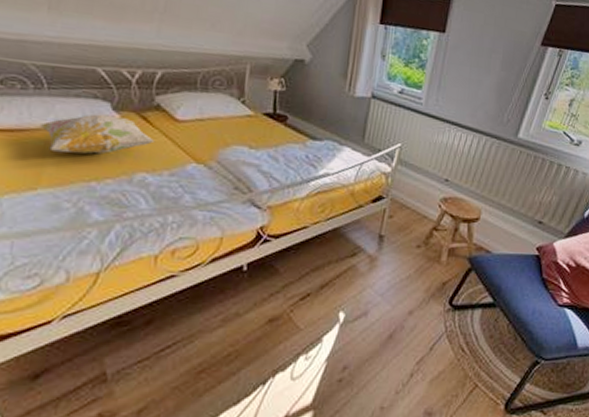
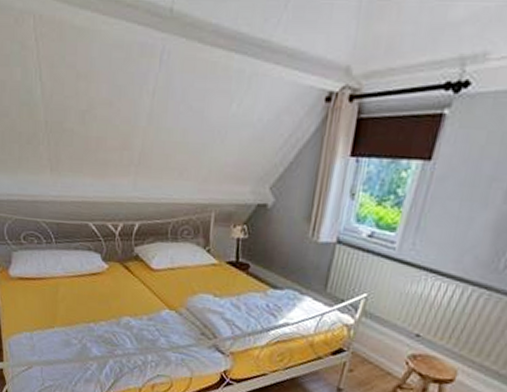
decorative pillow: present [40,113,156,155] -> none [53,264,136,300]

